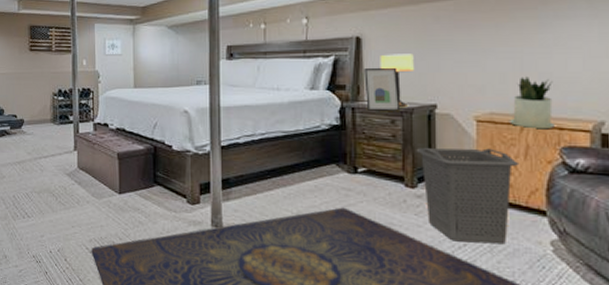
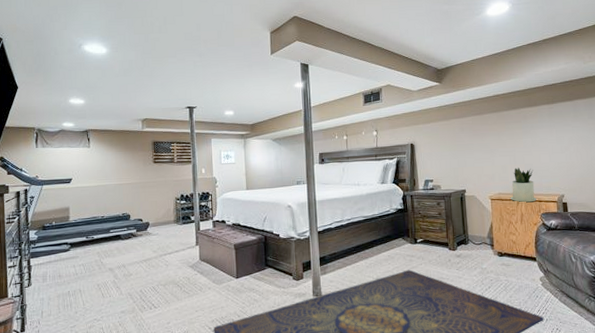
picture frame: present [364,67,401,111] -> none [417,164,443,197]
table lamp: present [380,53,414,108] -> none [427,154,450,194]
laundry basket: present [416,147,520,244] -> none [454,218,519,286]

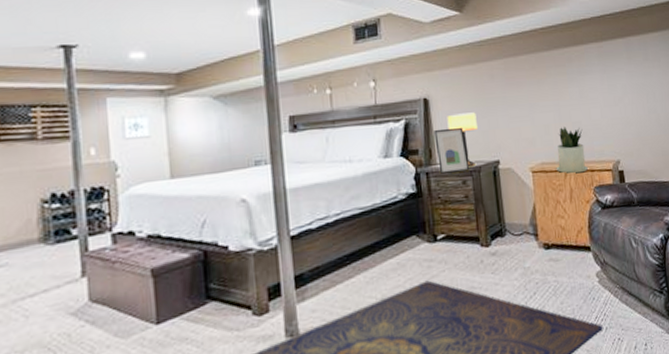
picture frame: none [417,164,443,197] -> present [434,127,470,174]
table lamp: none [427,154,450,194] -> present [447,112,477,167]

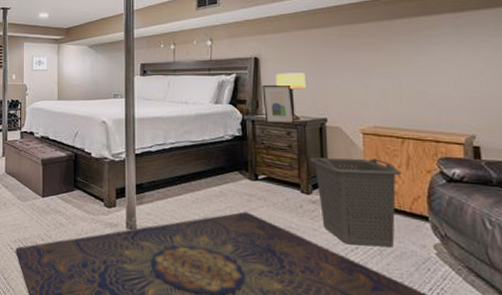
laundry basket: none [486,196,568,292] -> present [310,156,403,248]
planter: present [556,127,589,174] -> none [391,94,433,142]

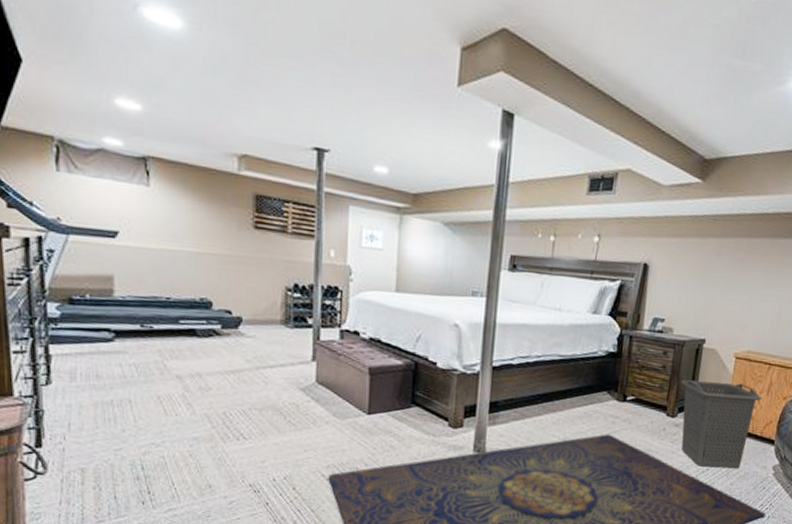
picture frame: present [262,84,295,124] -> none [643,296,677,343]
table lamp: present [276,73,306,121] -> none [661,284,693,340]

